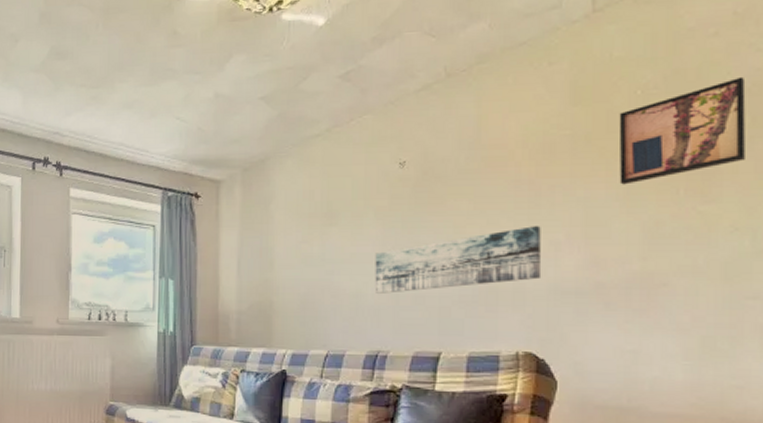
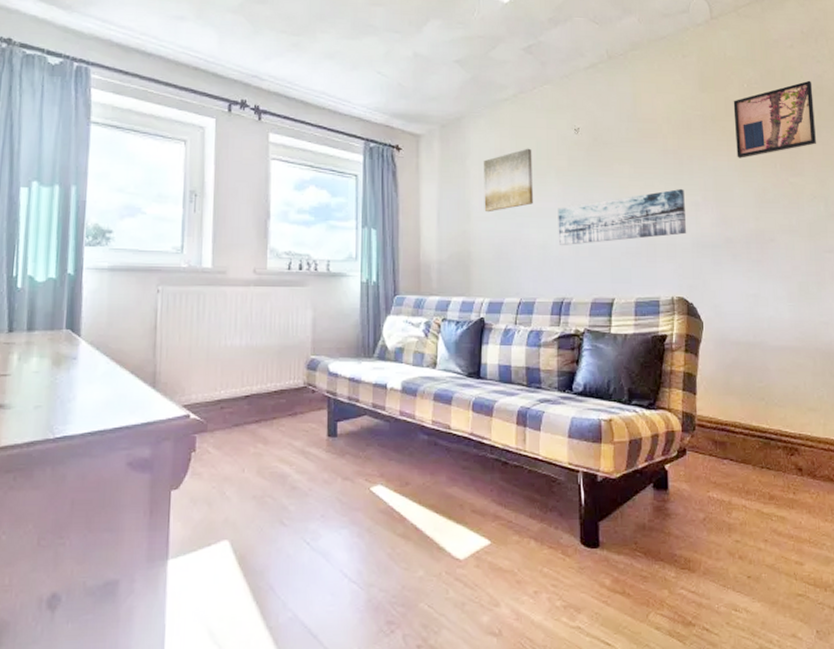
wall art: none [289,188,347,260] -> present [484,148,533,213]

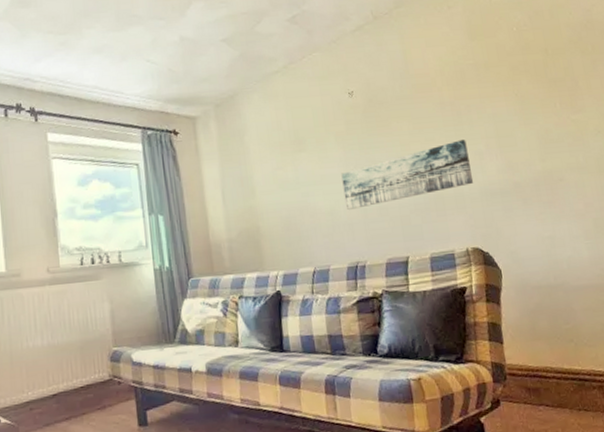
wall art: present [484,148,533,213] -> none [262,117,316,186]
wall art: present [733,80,816,158] -> none [504,16,594,102]

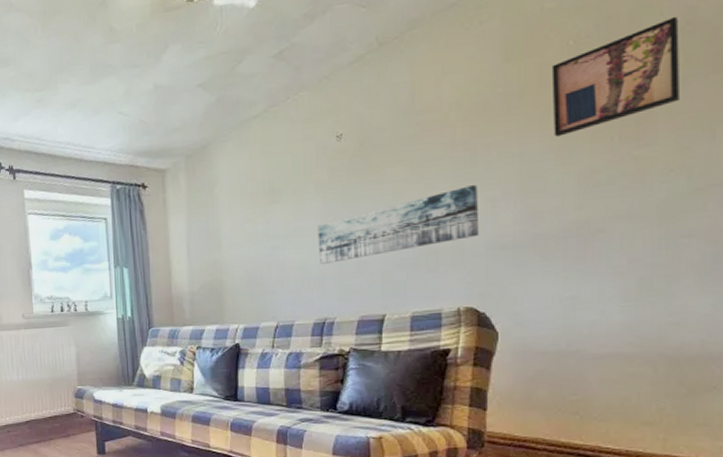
wall art: none [504,16,594,102] -> present [551,16,679,137]

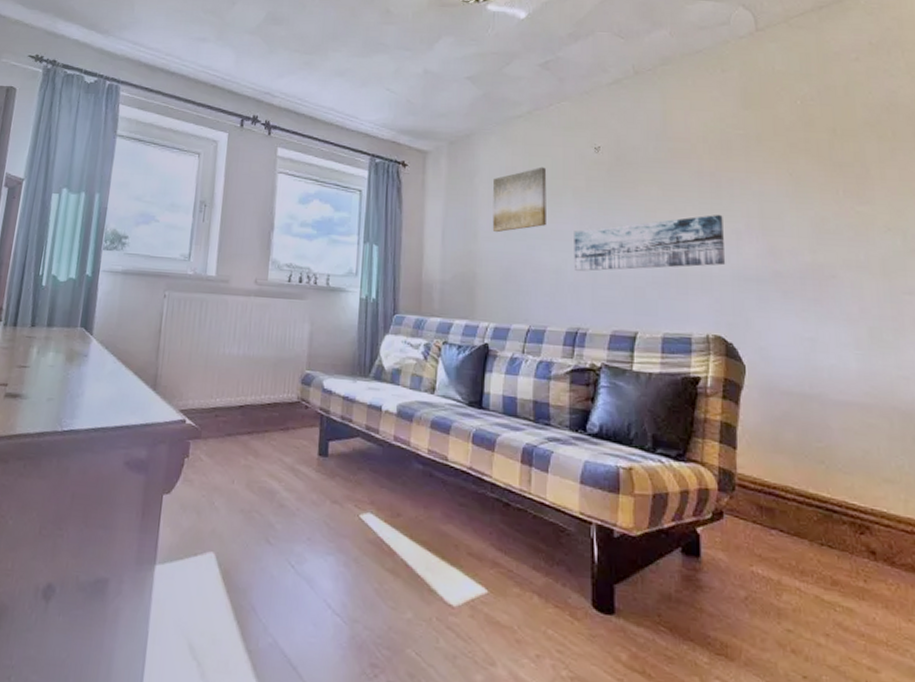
wall art: none [233,165,289,239] -> present [492,166,547,233]
wall art: present [551,16,679,137] -> none [783,96,890,183]

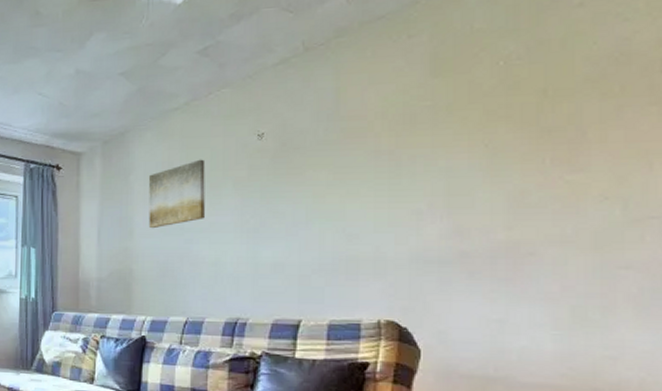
wall art: present [573,215,726,271] -> none [233,196,403,262]

